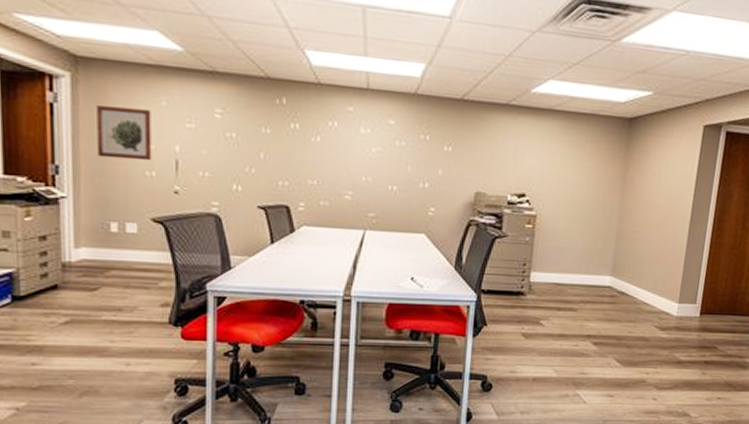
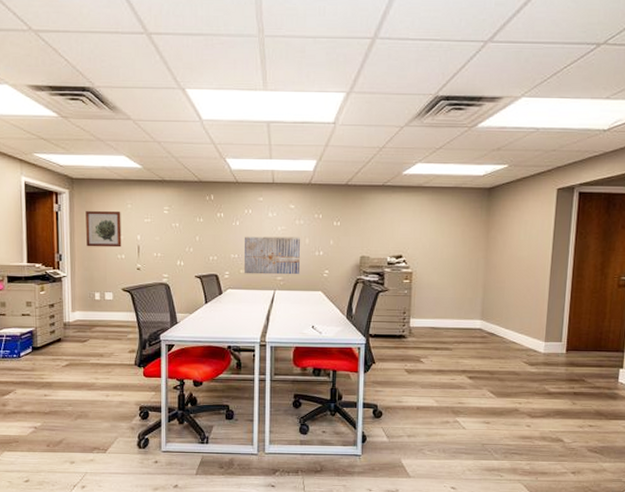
wall art: none [326,157,400,212] -> present [245,236,300,275]

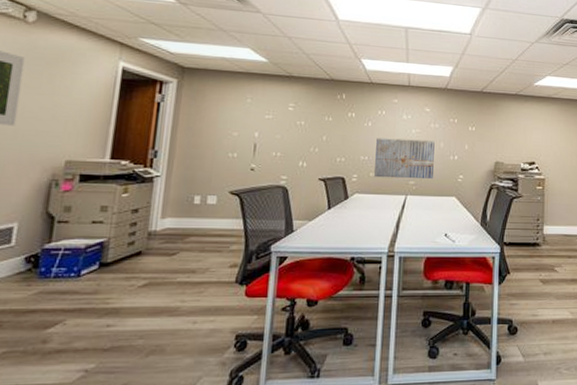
wall art: present [86,211,122,248] -> none [191,103,238,145]

